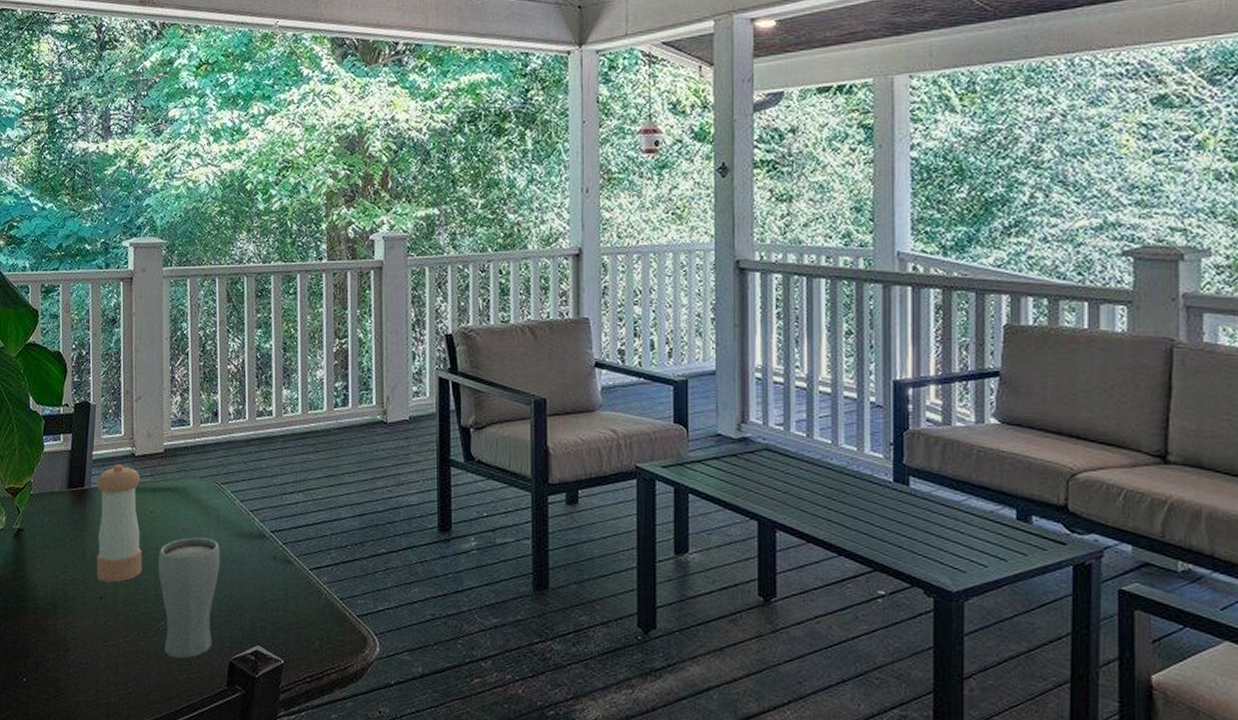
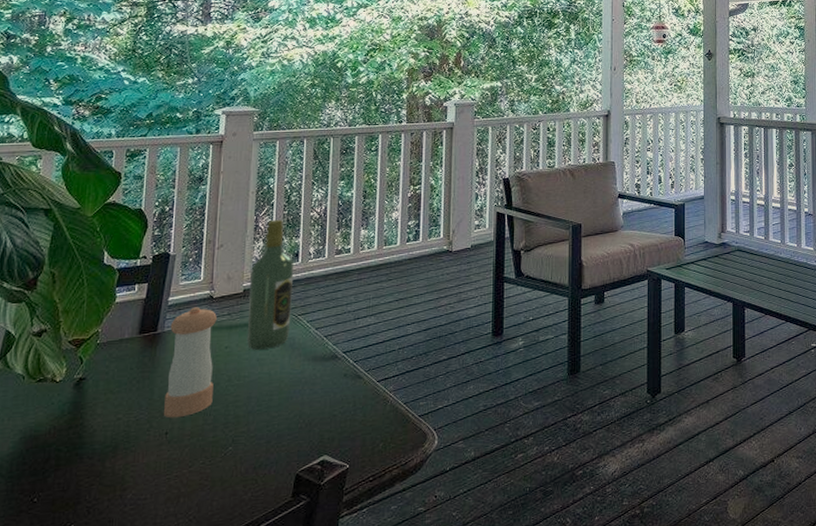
drinking glass: present [157,537,220,659] -> none [229,365,293,479]
wine bottle: none [170,371,214,519] -> present [247,219,294,350]

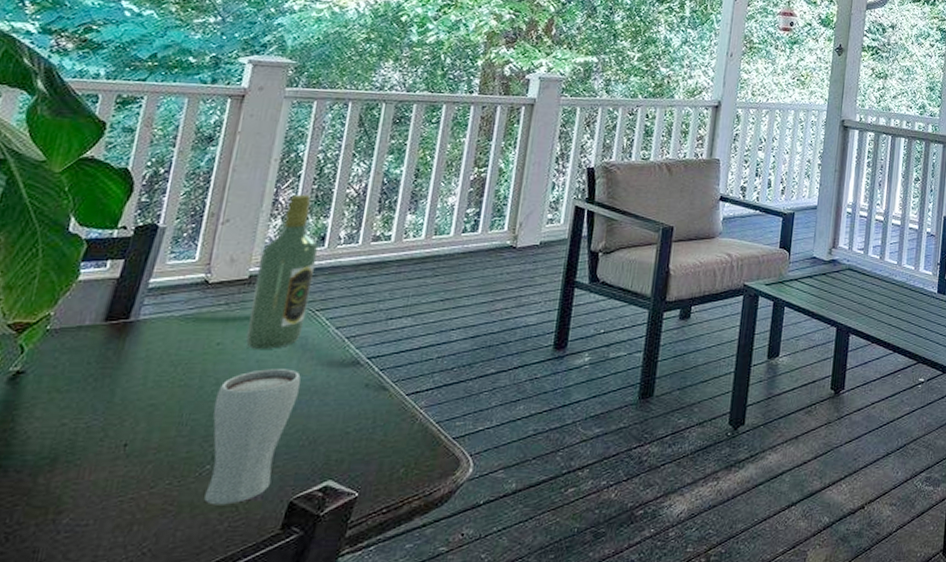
pepper shaker: present [164,307,217,418] -> none [125,292,211,427]
drinking glass: none [229,365,293,479] -> present [204,369,301,505]

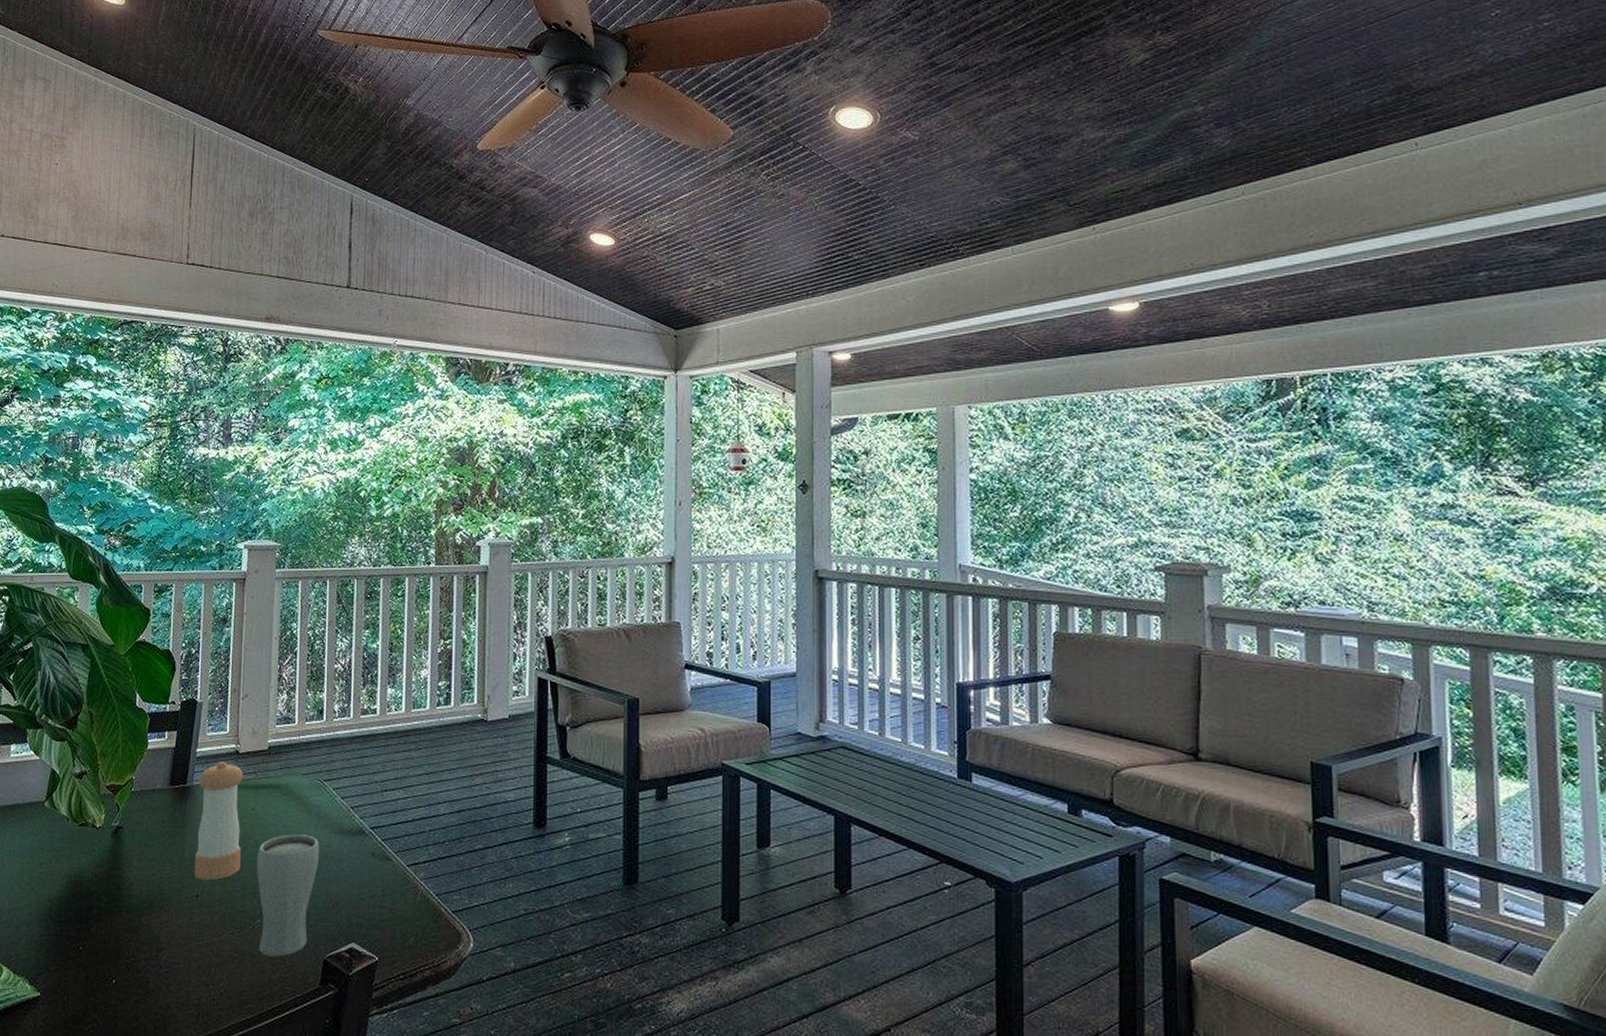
pepper shaker: none [125,292,211,427] -> present [195,761,243,881]
wine bottle: present [246,194,318,349] -> none [273,670,319,816]

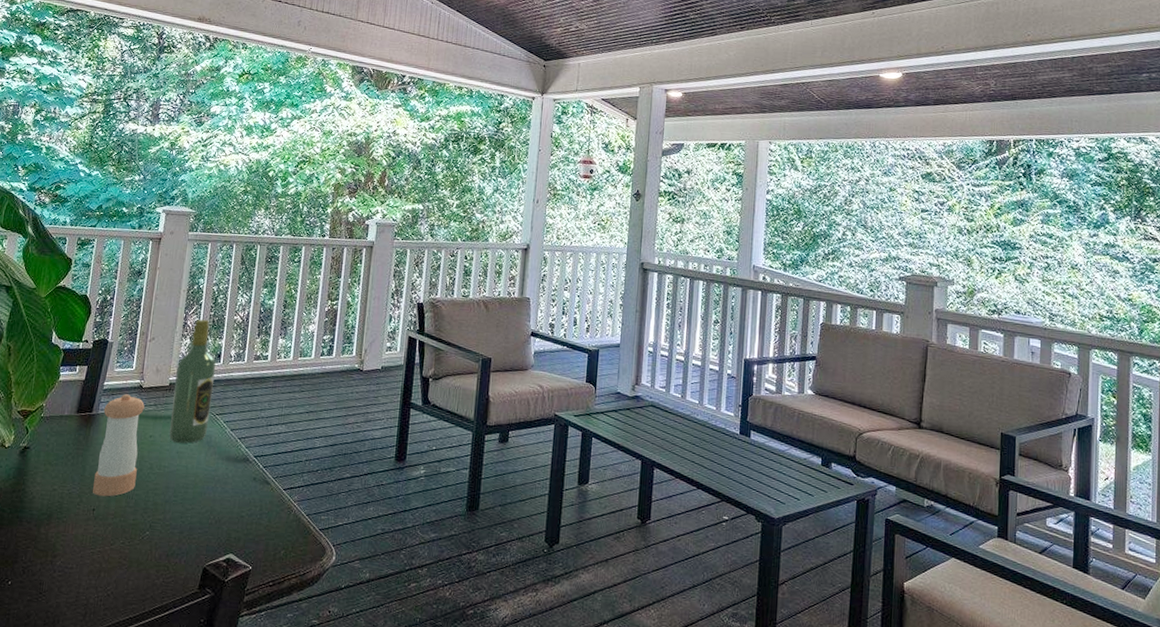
drinking glass: present [256,834,319,957] -> none [146,459,208,565]
wine bottle: none [273,670,319,816] -> present [169,319,216,443]

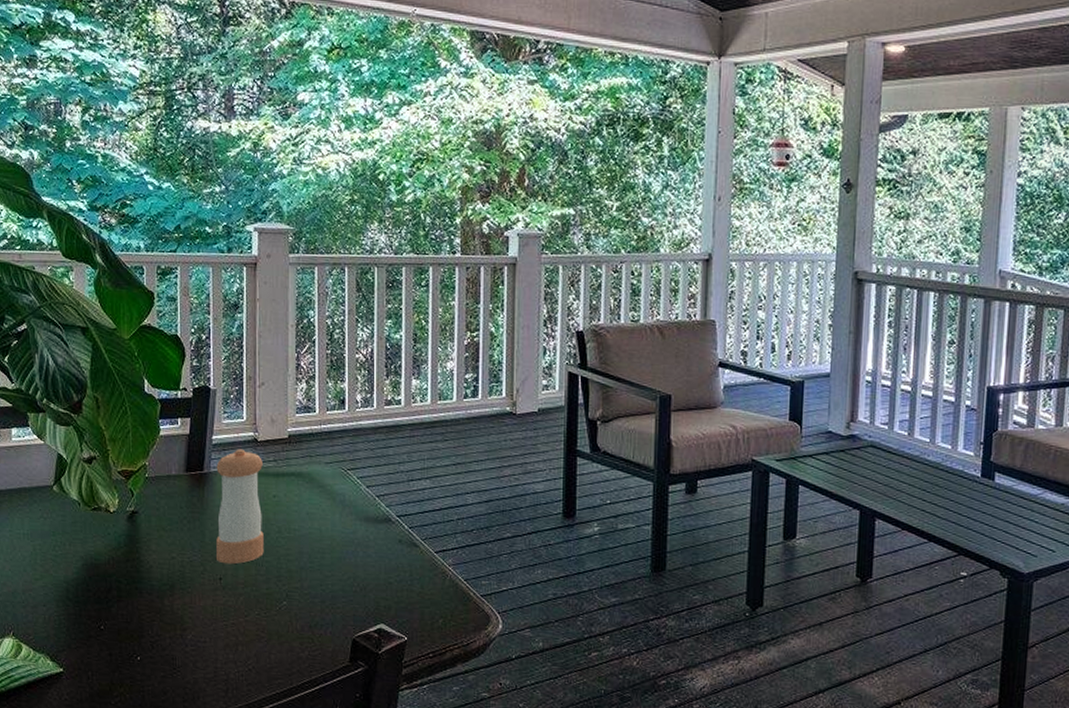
wine bottle: present [169,319,216,443] -> none [295,359,341,503]

